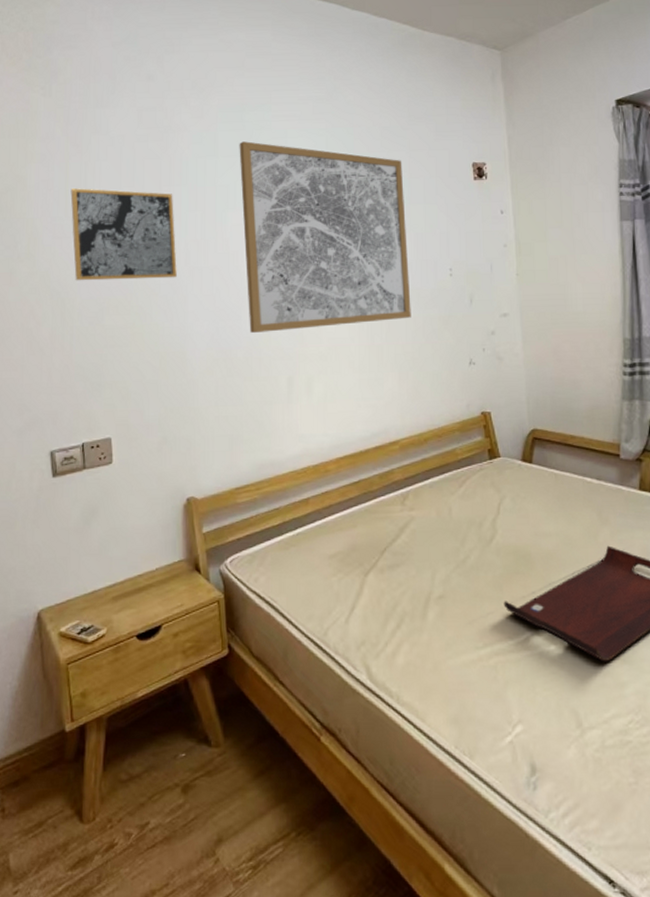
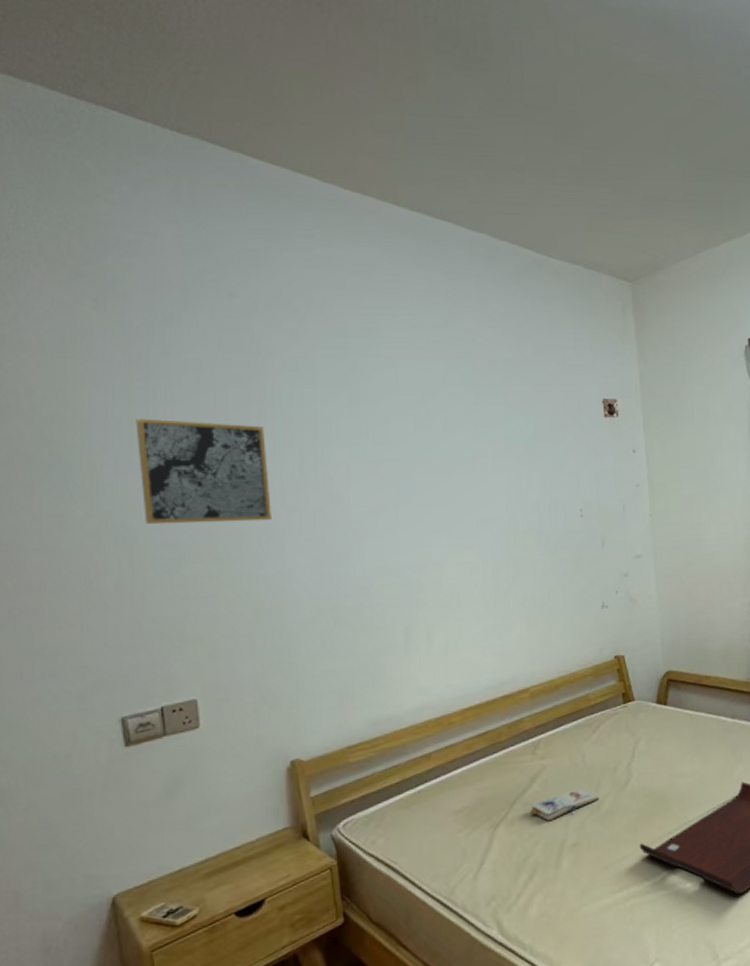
wall art: present [239,141,411,333] -> none [342,370,540,580]
paperback book: none [398,541,465,572] -> present [529,787,599,822]

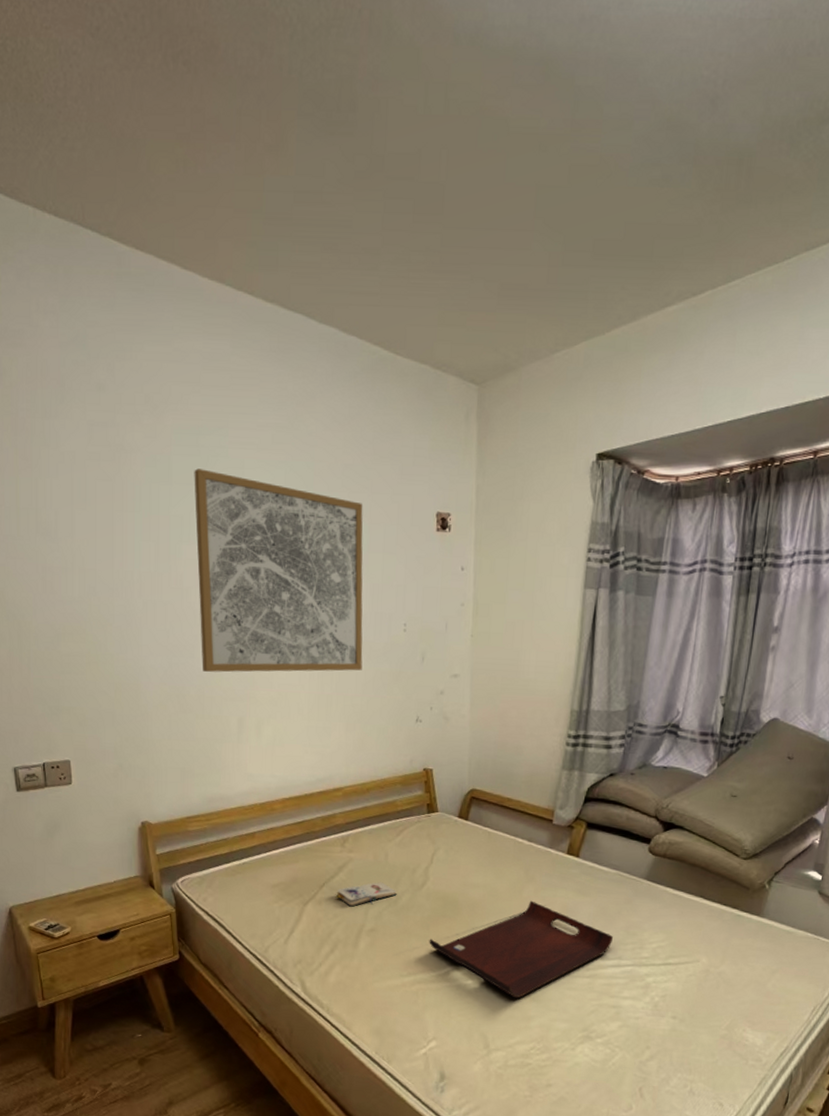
wall art: present [136,418,271,525] -> none [22,506,131,610]
wall art: none [342,370,540,580] -> present [194,468,363,673]

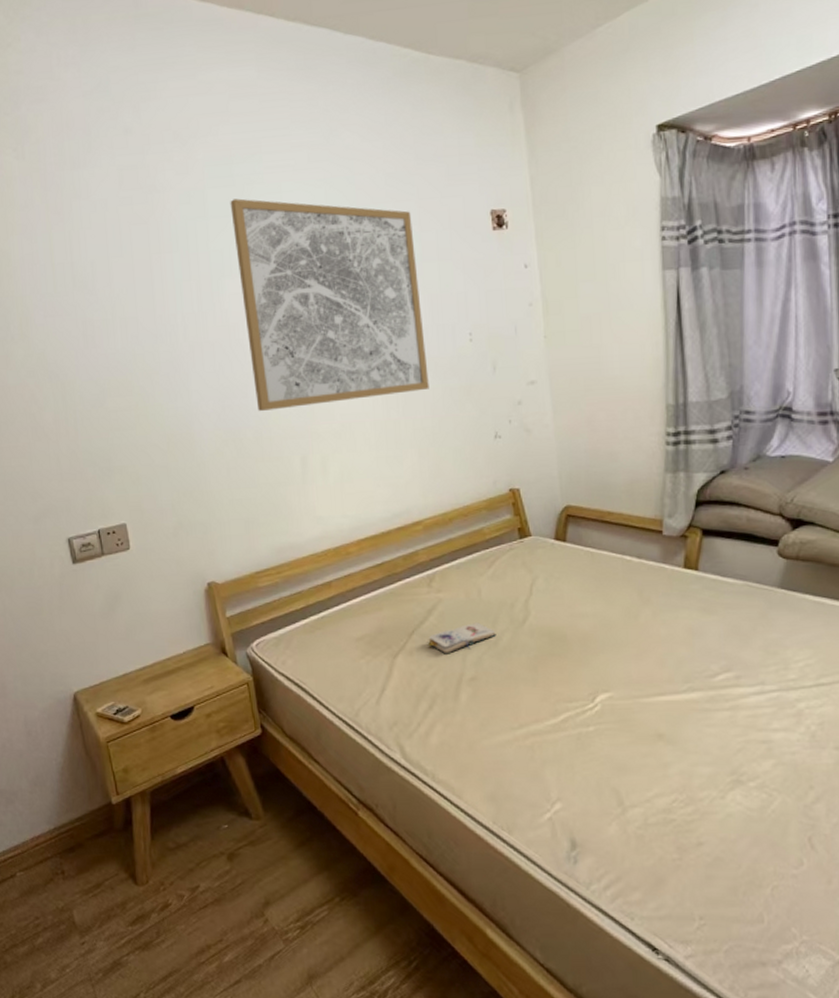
serving tray: present [429,900,614,999] -> none [539,626,752,743]

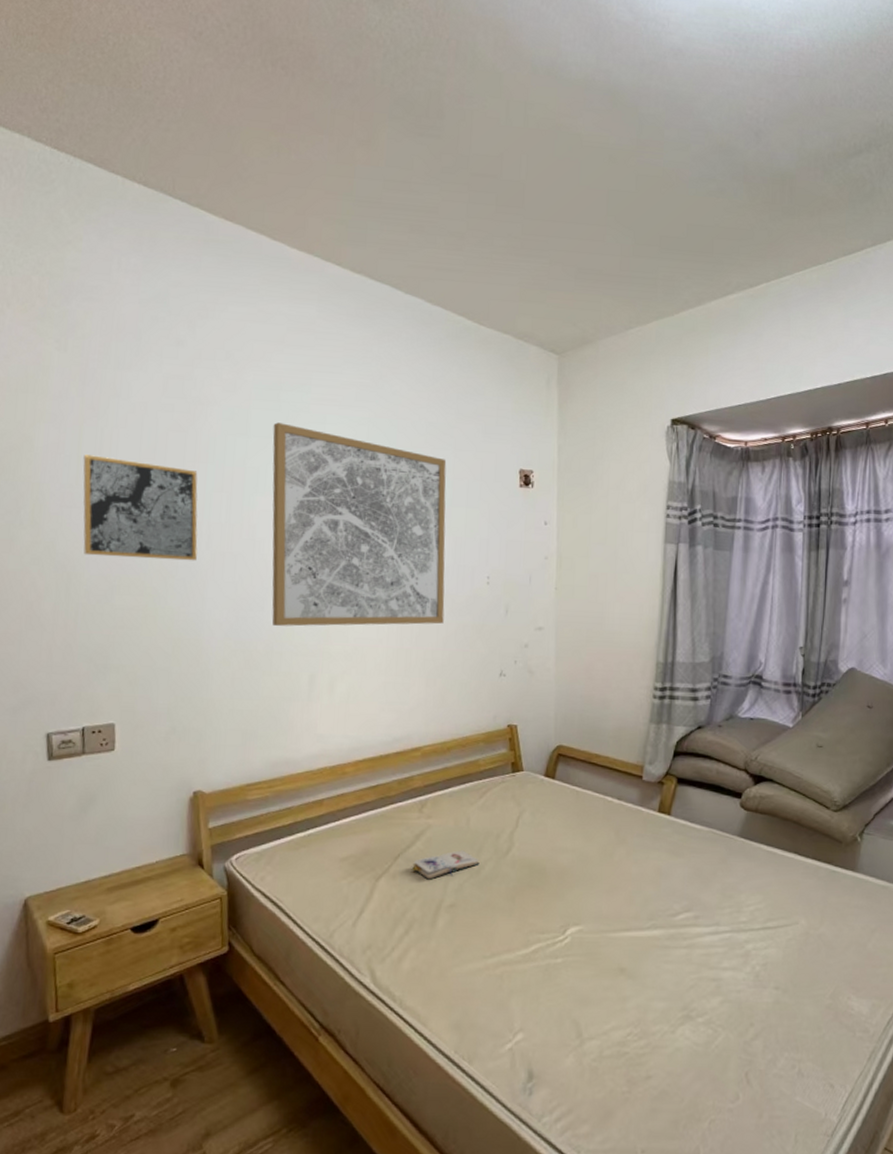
wall art: none [57,260,177,362] -> present [83,454,198,561]

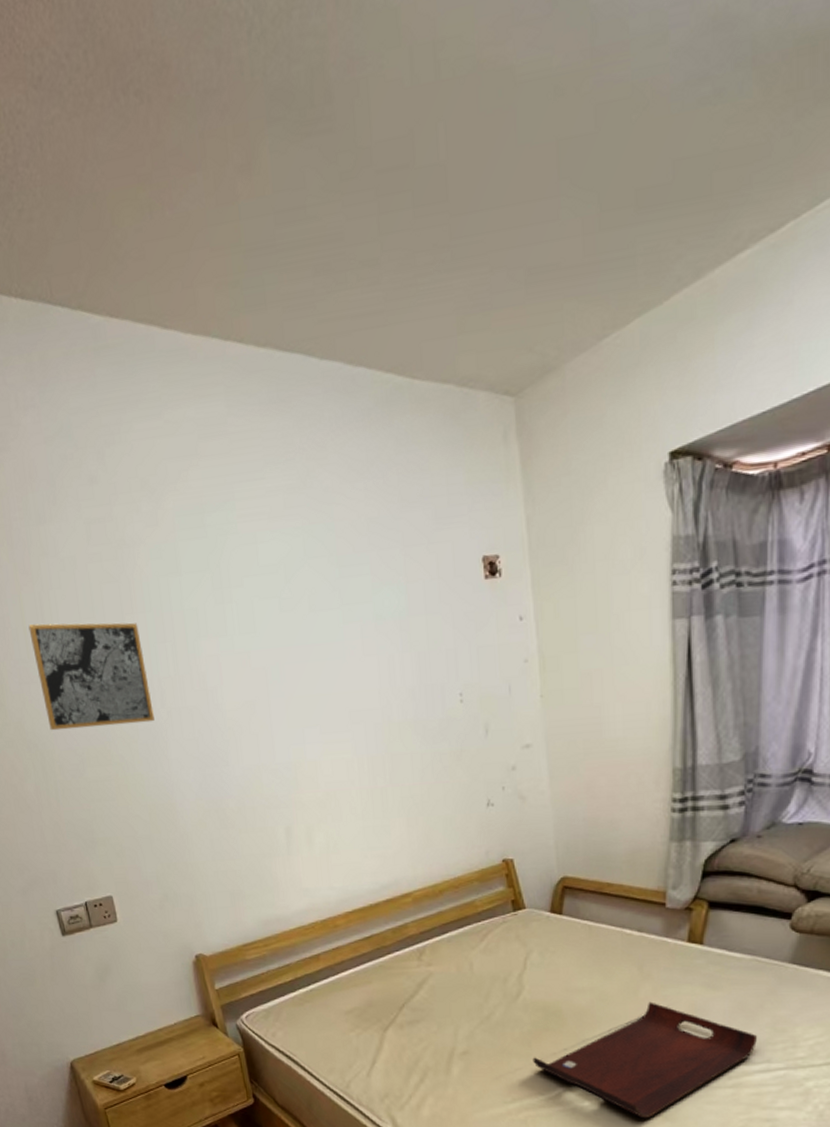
wall art: present [272,422,447,627] -> none [203,551,417,780]
paperback book: present [411,850,480,880] -> none [418,997,489,1028]
serving tray: none [514,864,710,977] -> present [533,1002,758,1119]

